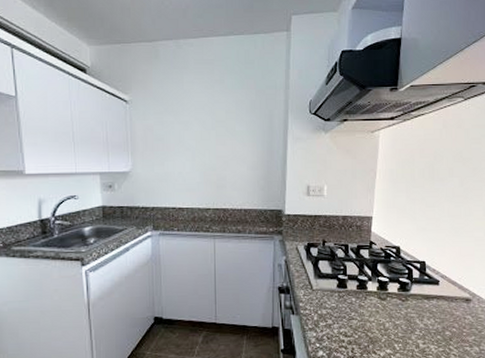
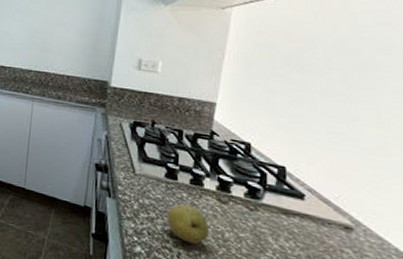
fruit: none [341,307,374,339] -> present [167,203,209,244]

